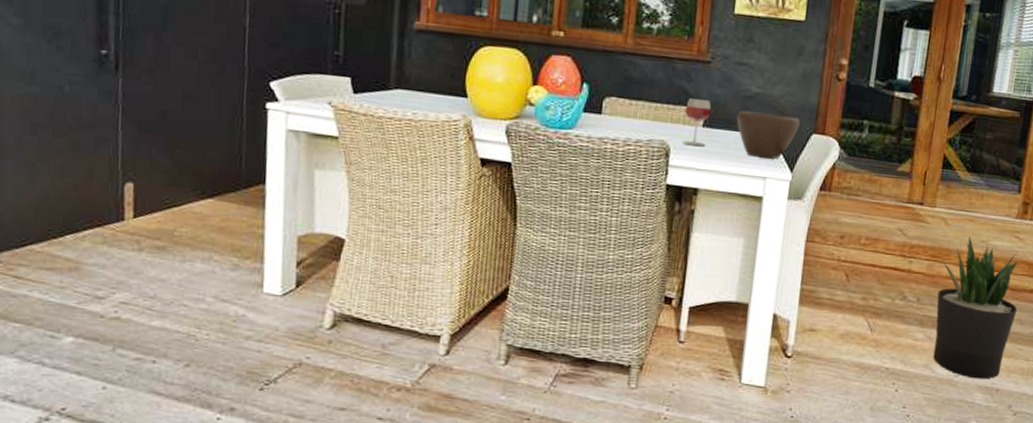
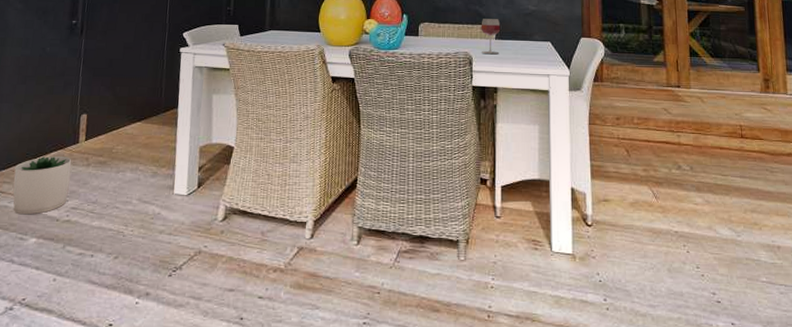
planter: none [32,234,116,308] -> present [12,156,72,215]
bowl: present [736,110,800,159] -> none [520,24,570,60]
planter: present [933,236,1019,379] -> none [705,110,780,238]

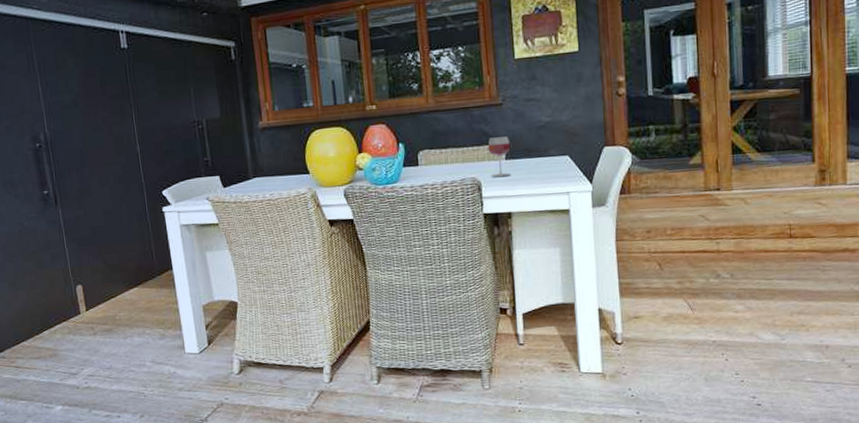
planter: present [12,156,72,215] -> none [24,328,83,386]

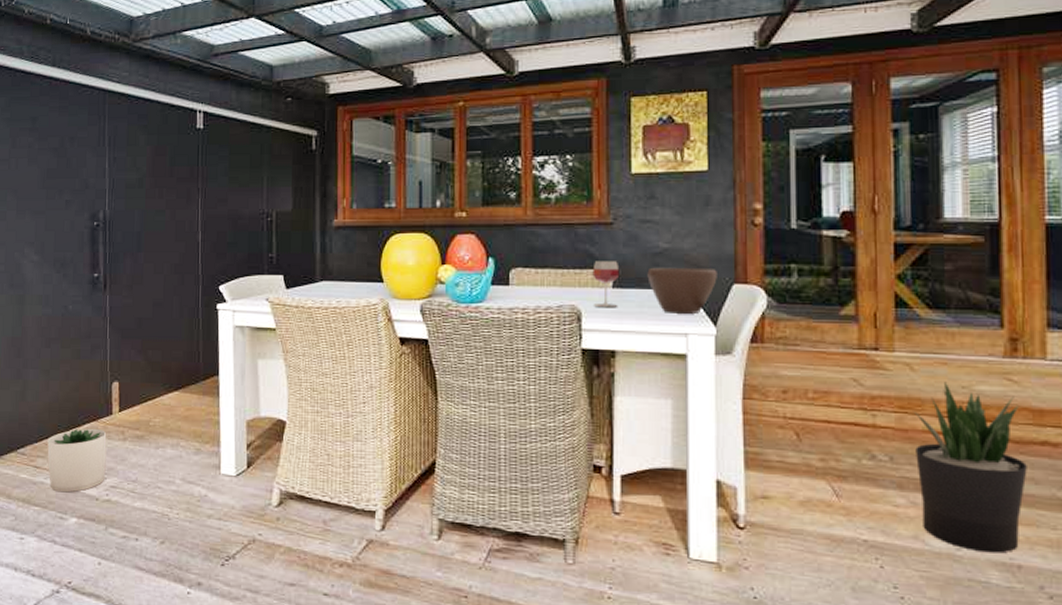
planter: none [24,328,83,386] -> present [47,429,107,493]
bowl: none [533,135,591,177] -> present [647,267,717,314]
planter: none [749,210,833,339] -> present [915,381,1027,553]

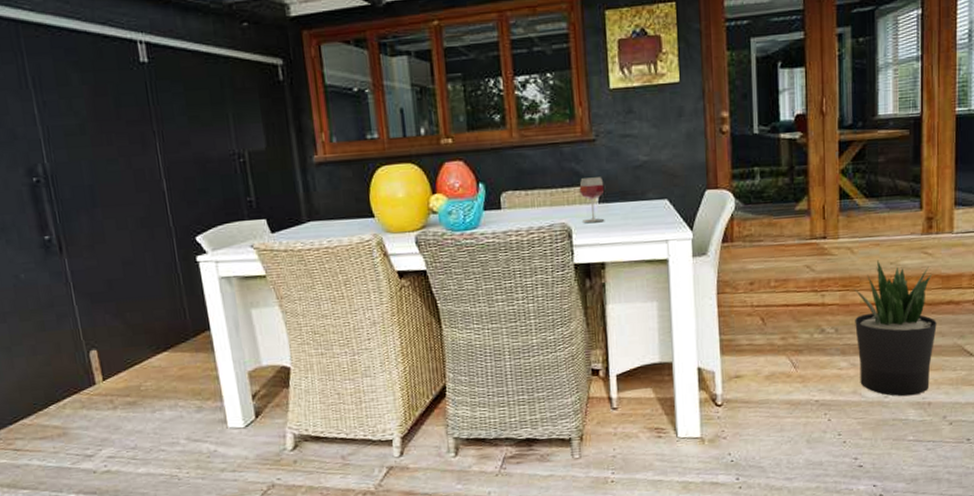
planter: present [47,429,107,493] -> none [24,401,100,472]
bowl: present [647,267,717,314] -> none [629,177,692,223]

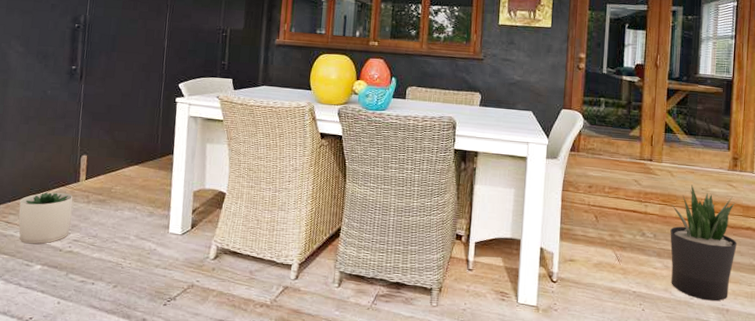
planter: none [24,401,100,472] -> present [18,192,74,244]
wineglass: present [579,177,605,224] -> none [466,86,486,121]

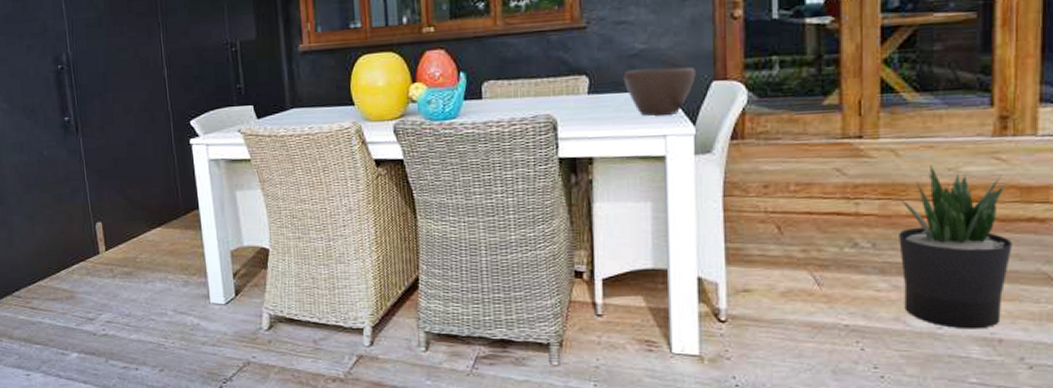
planter: present [18,192,74,244] -> none [40,269,100,330]
bowl: none [504,93,552,129] -> present [623,67,696,116]

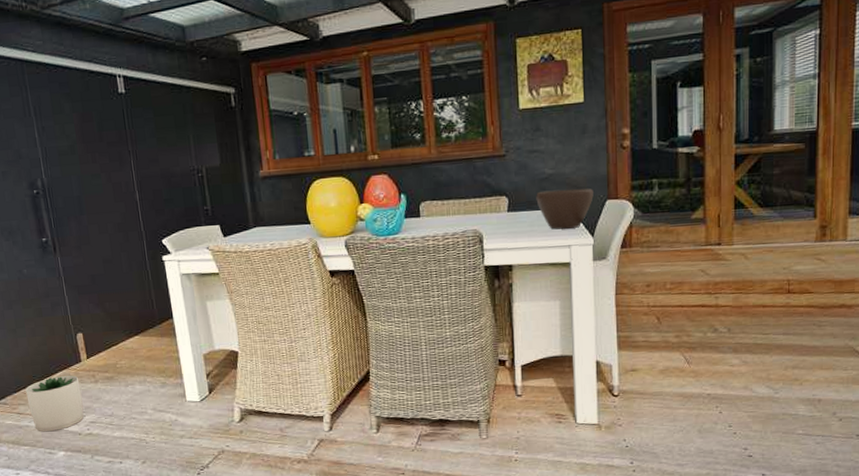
planter: none [40,269,100,330] -> present [25,375,85,432]
planter: present [899,165,1012,329] -> none [747,265,829,393]

